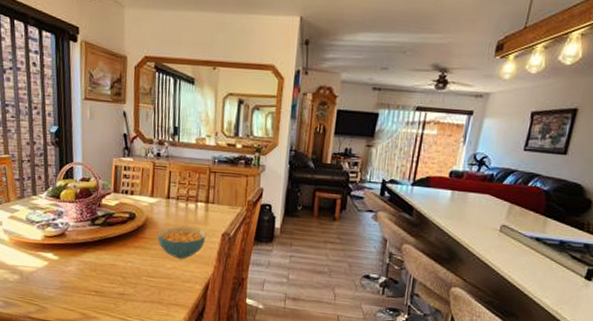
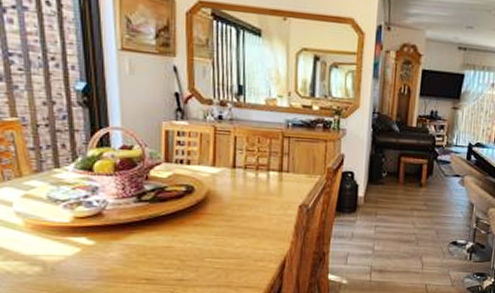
cereal bowl: present [157,226,207,259] -> none [222,199,281,236]

